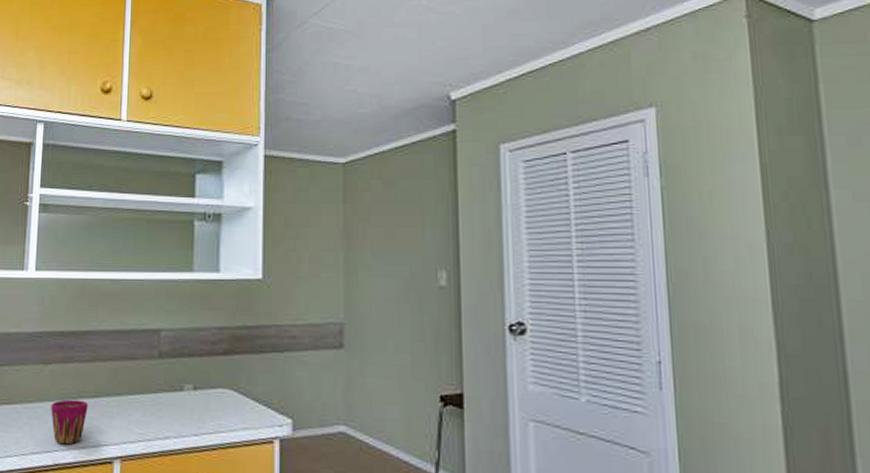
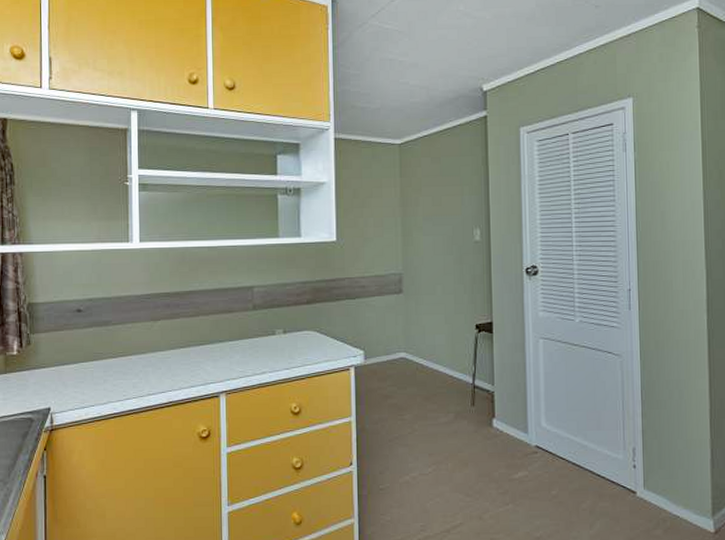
cup: present [51,399,88,445] -> none [162,348,195,386]

